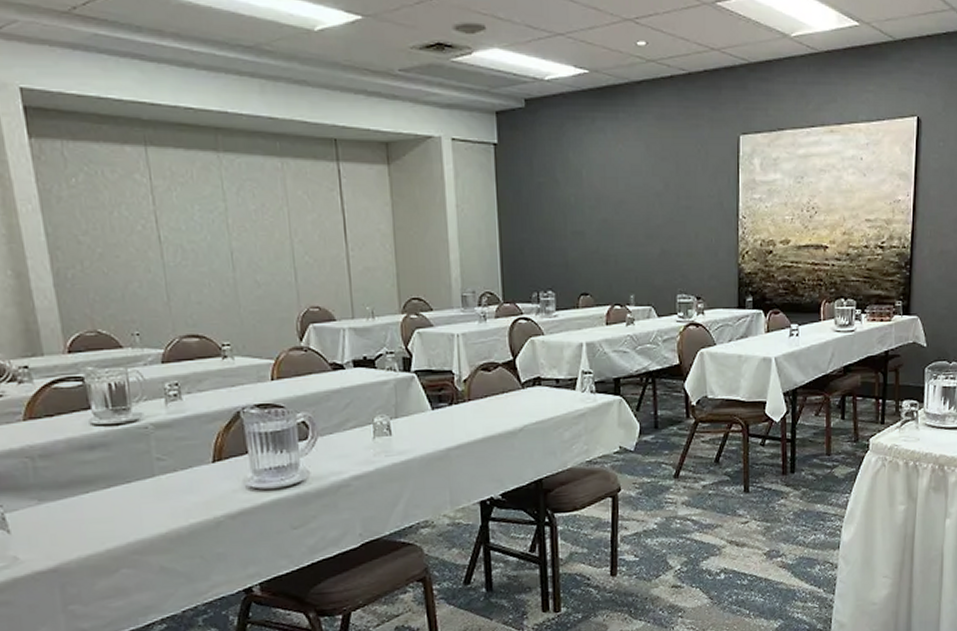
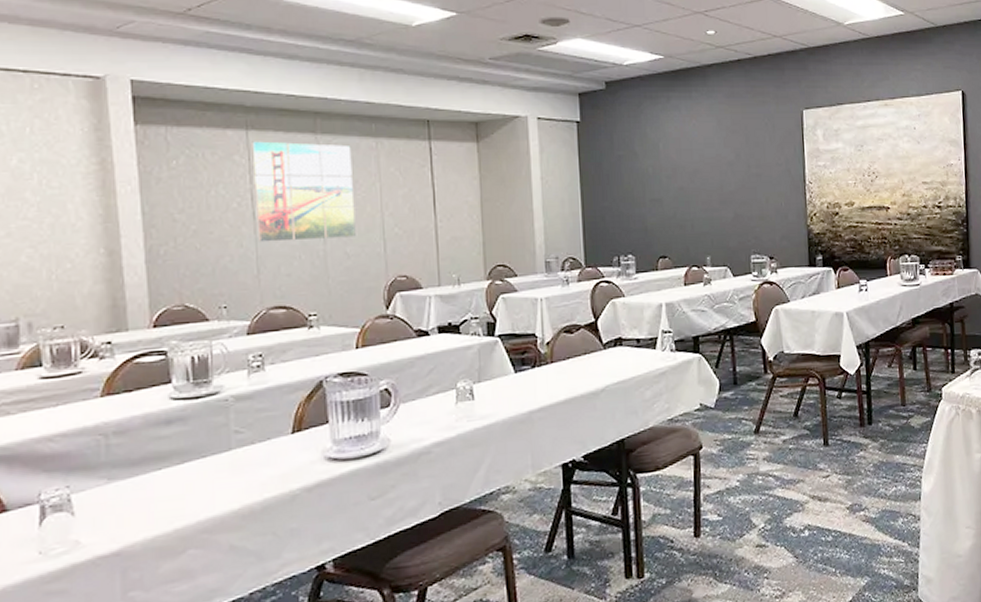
wall art: none [151,159,265,268] -> present [252,141,356,243]

